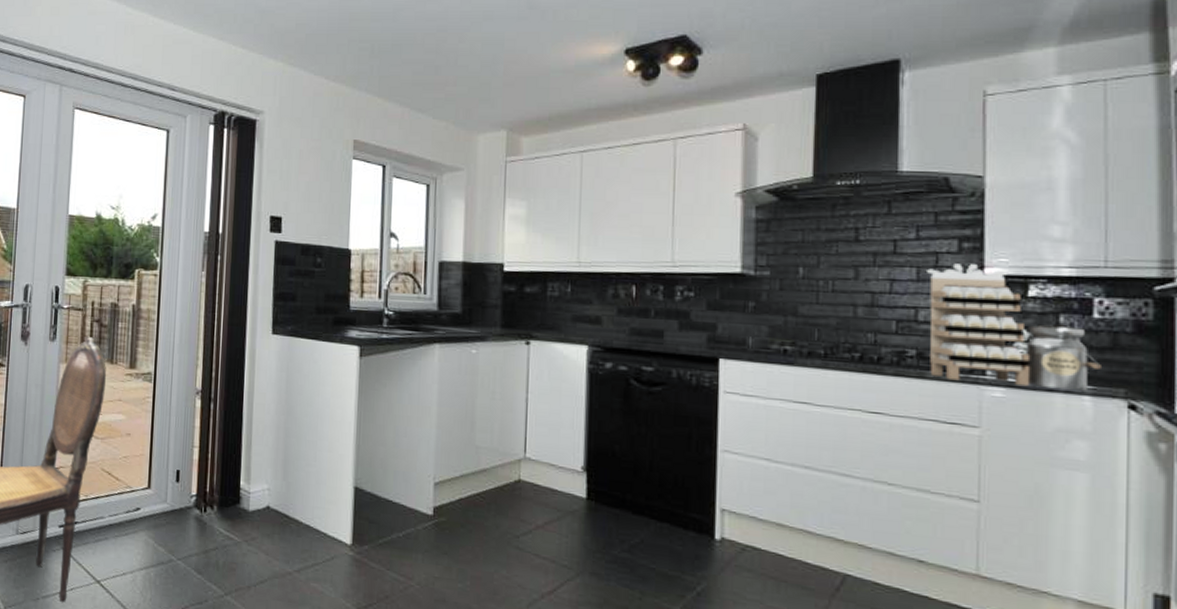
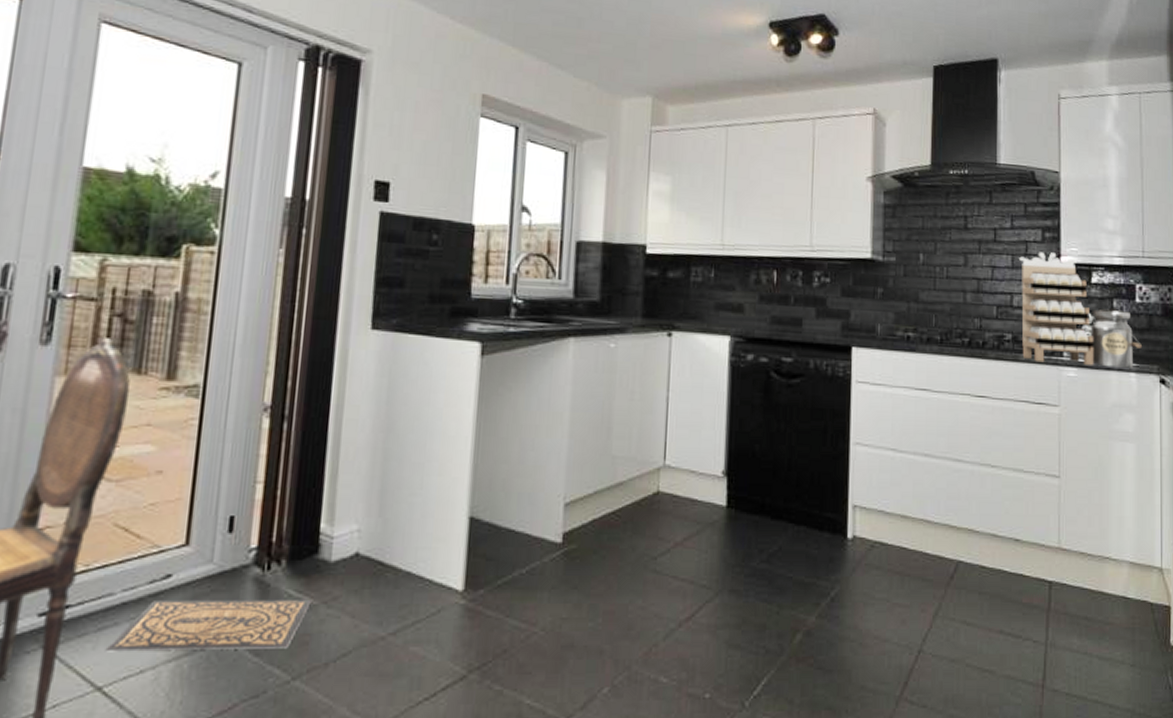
doormat: none [100,525,236,572] -> present [105,599,312,650]

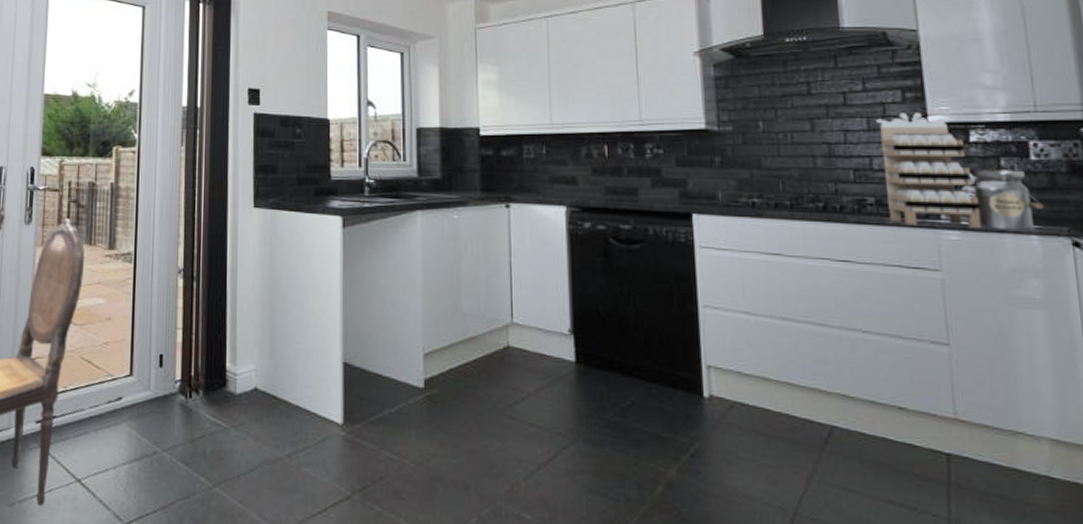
doormat: present [105,599,312,650] -> none [81,417,224,461]

